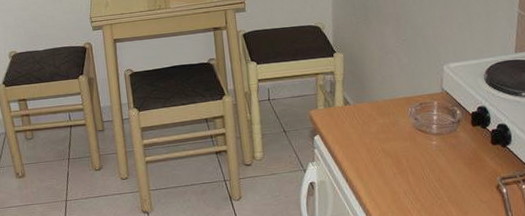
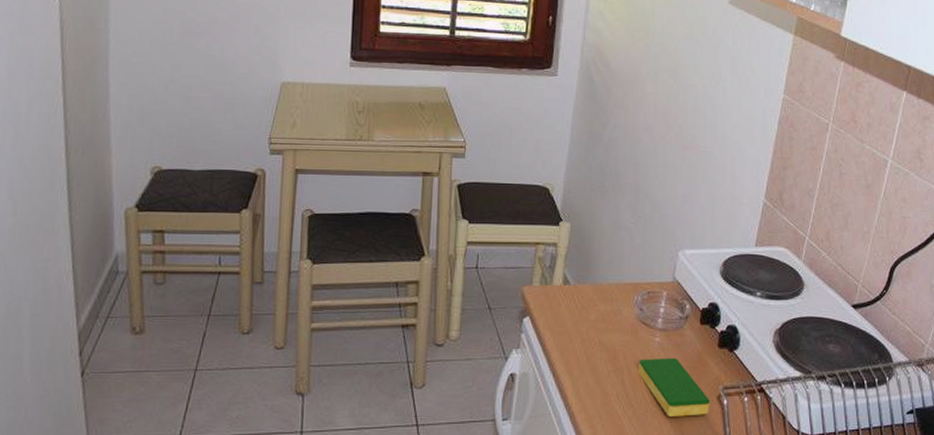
dish sponge: none [420,156,491,207] -> present [637,357,711,417]

